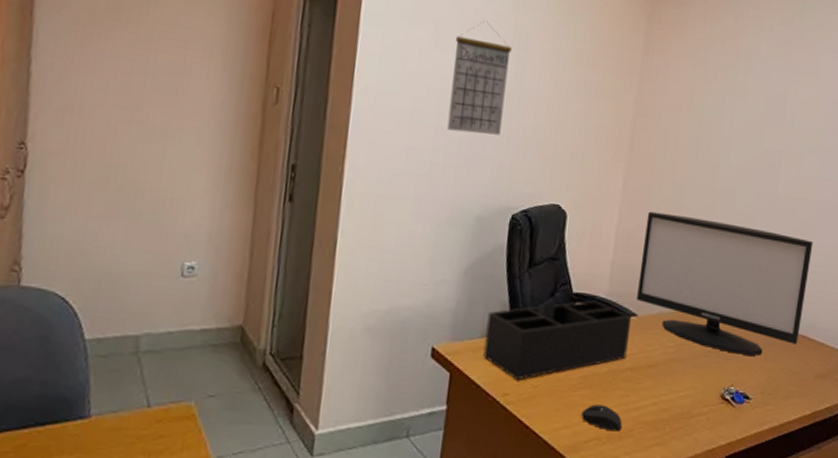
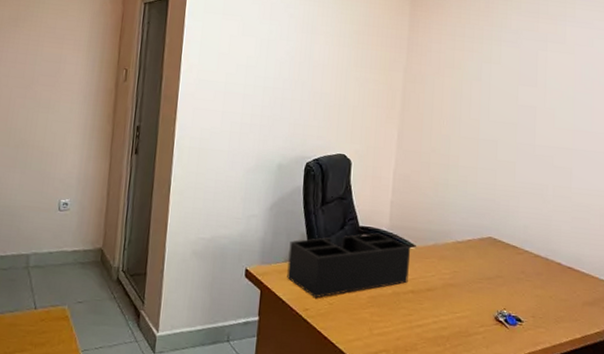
calendar: present [447,20,512,135] -> none [253,12,302,100]
mouse: present [581,404,623,432] -> none [370,321,407,345]
monitor: present [637,211,813,356] -> none [414,159,572,283]

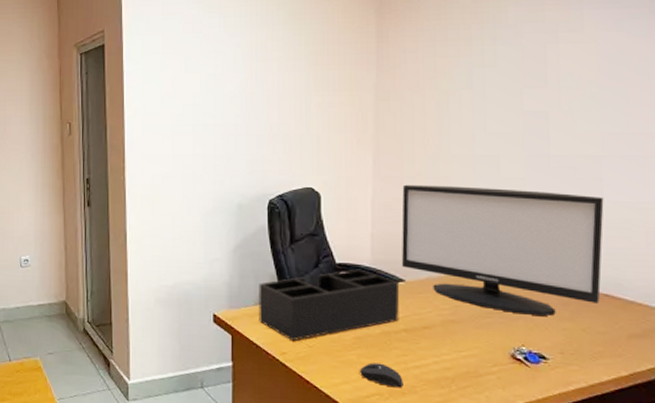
mouse: none [370,321,407,345] -> present [359,363,403,388]
monitor: none [414,159,572,283] -> present [402,184,604,316]

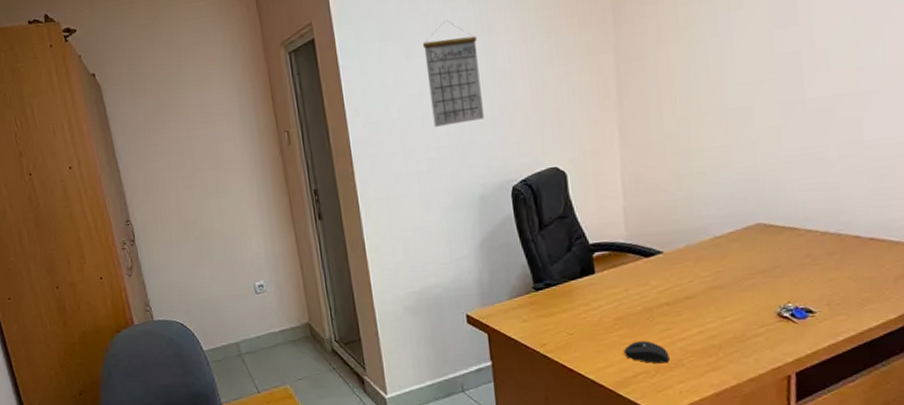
calendar: none [200,43,250,136] -> present [422,20,484,127]
desk organizer: present [259,269,400,342] -> none [510,246,660,331]
monitor: present [402,184,604,316] -> none [652,136,865,271]

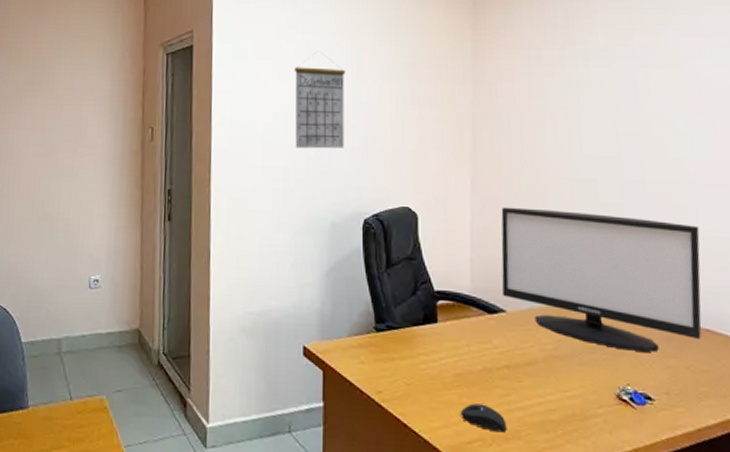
monitor: none [652,136,865,271] -> present [501,207,702,352]

